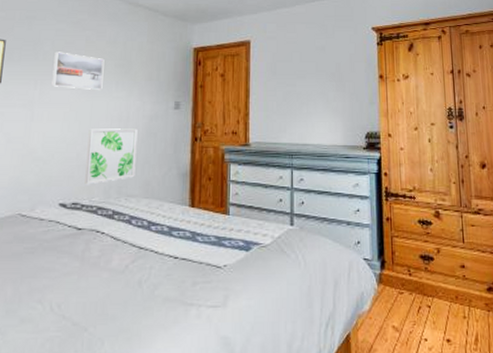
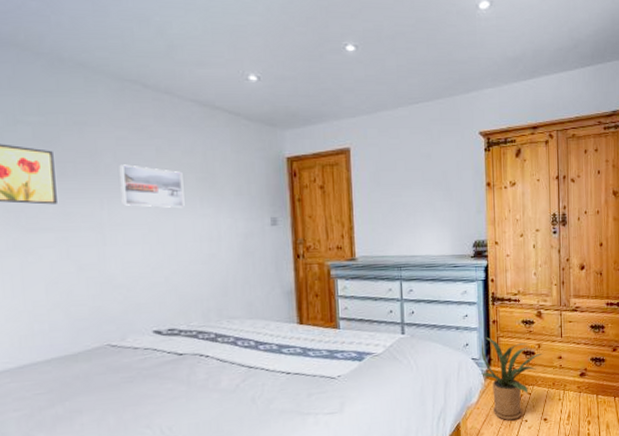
wall art: present [85,129,138,185] -> none [175,248,235,310]
house plant: none [373,236,444,337] -> present [480,337,544,421]

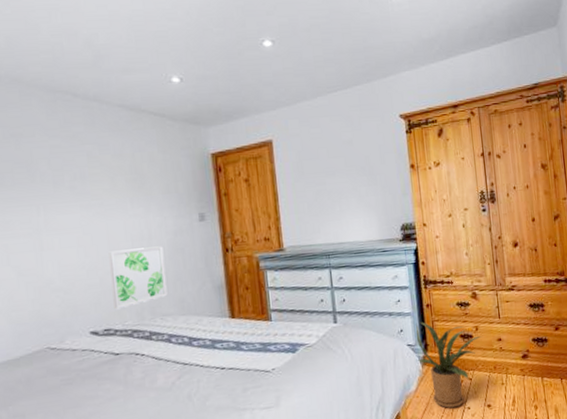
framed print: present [119,164,185,209] -> none [53,171,116,211]
wall art: none [175,248,235,310] -> present [109,246,168,310]

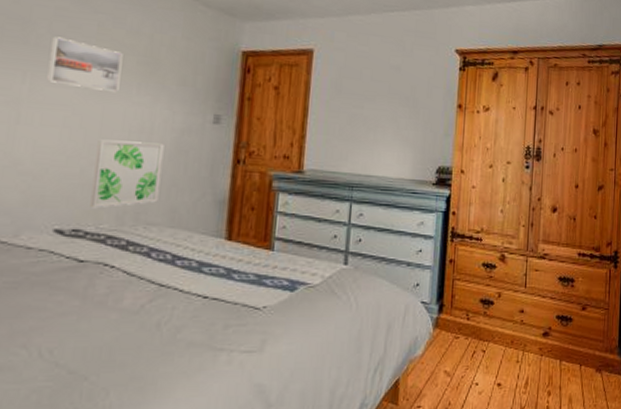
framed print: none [53,171,116,211] -> present [47,36,123,93]
house plant: present [416,322,482,409] -> none [429,278,504,382]

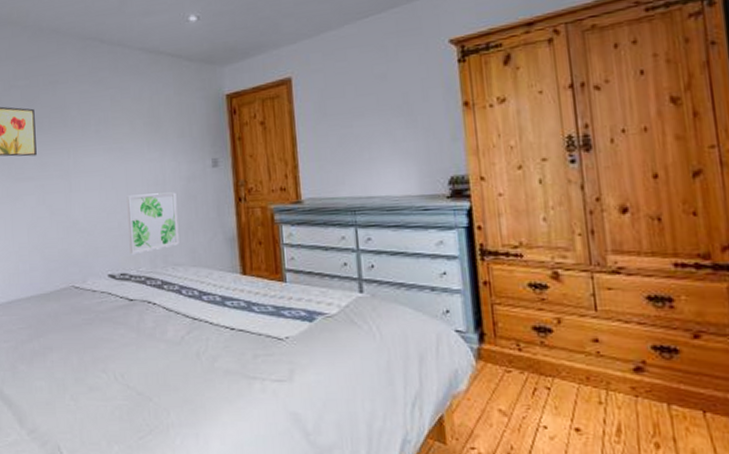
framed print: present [47,36,123,93] -> none [82,115,134,154]

